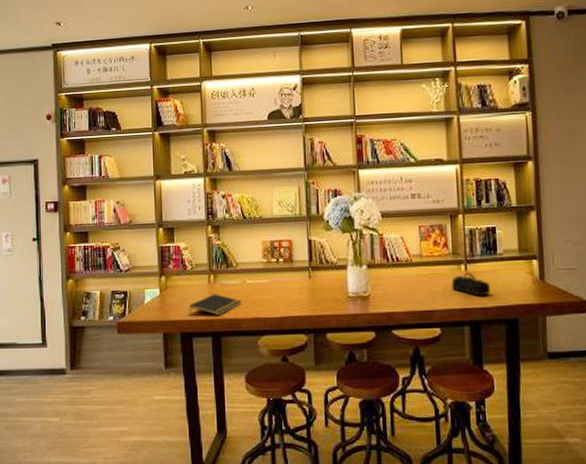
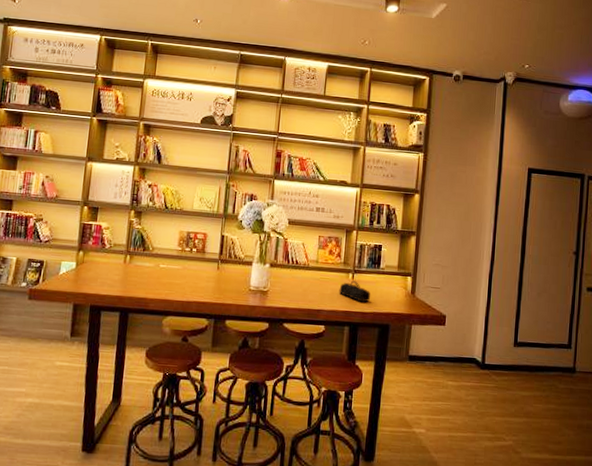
notepad: present [189,294,242,316] -> none [102,273,153,294]

